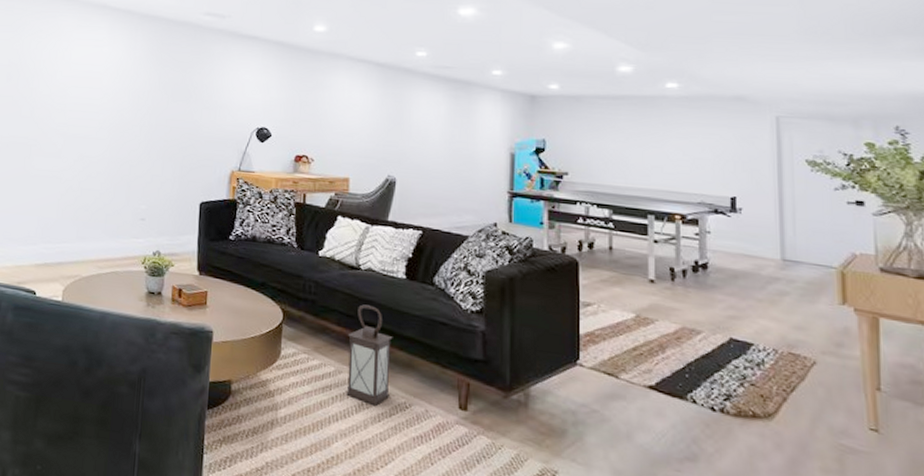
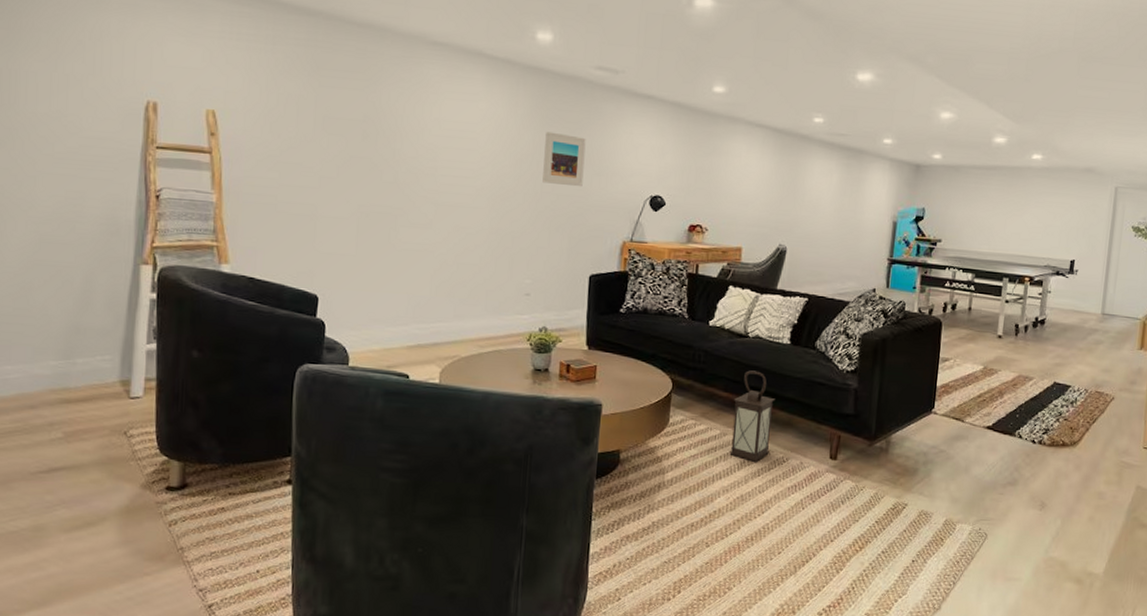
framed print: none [157,71,196,120] -> present [542,131,586,187]

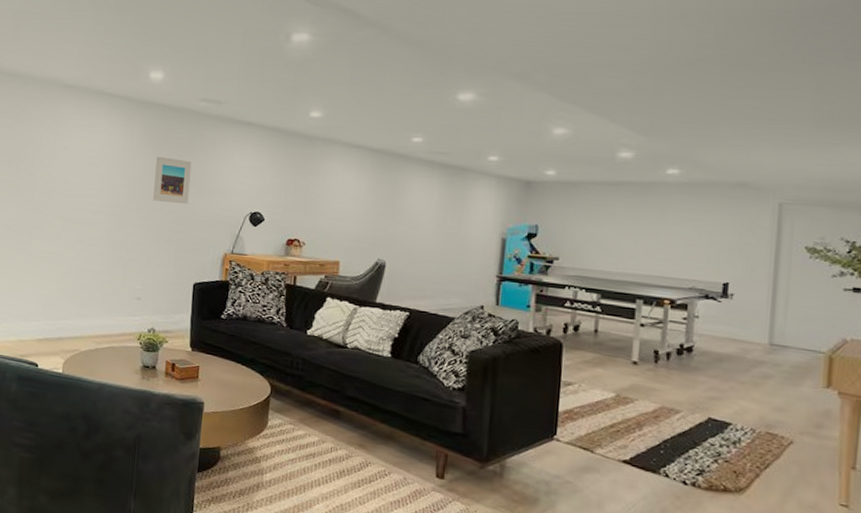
lantern: present [729,370,775,462] -> none [328,380,376,473]

